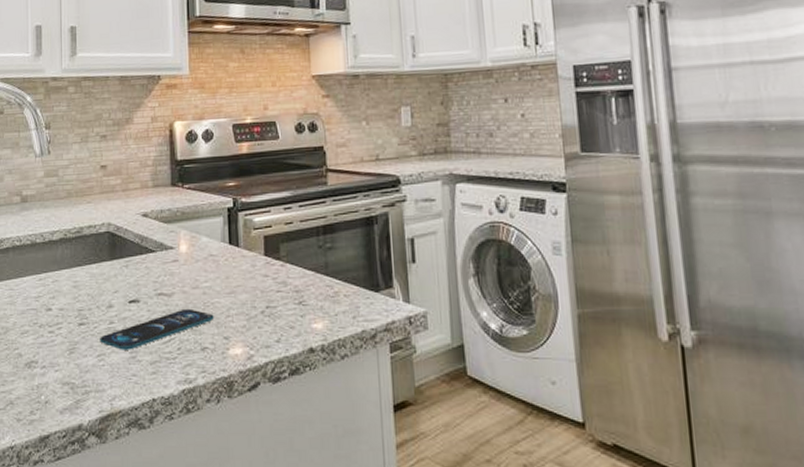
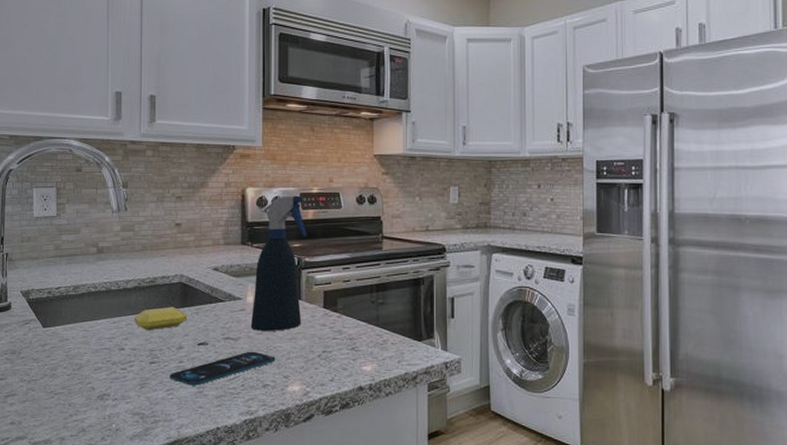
soap bar: none [60,259,117,288] -> present [134,306,188,331]
spray bottle: none [184,127,242,285] -> present [250,195,307,331]

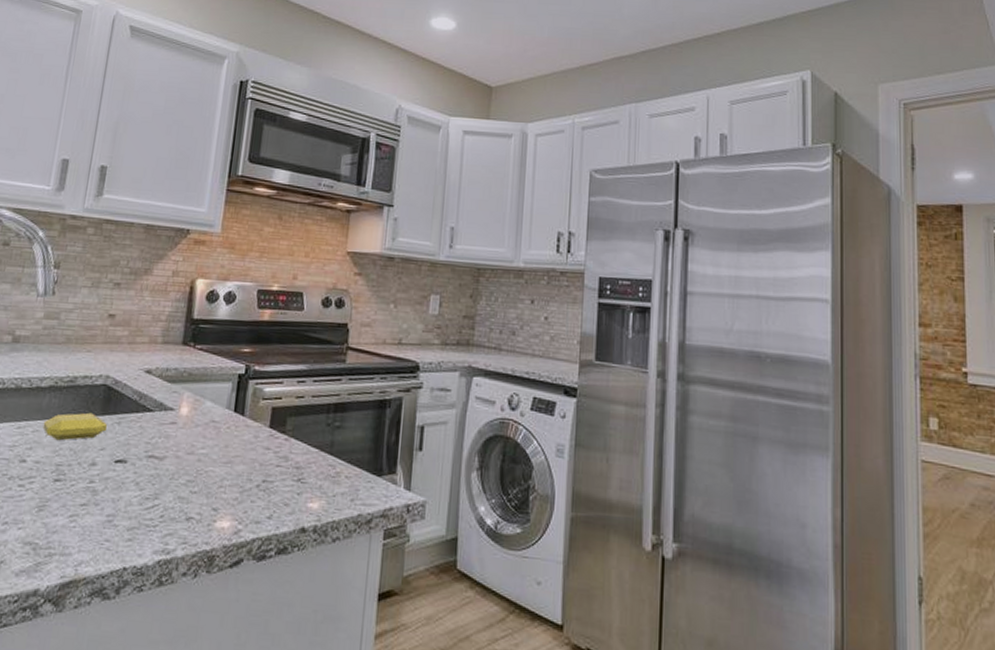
smartphone: present [169,351,276,386] -> none [75,474,206,513]
spray bottle: present [250,195,307,331] -> none [180,291,261,452]

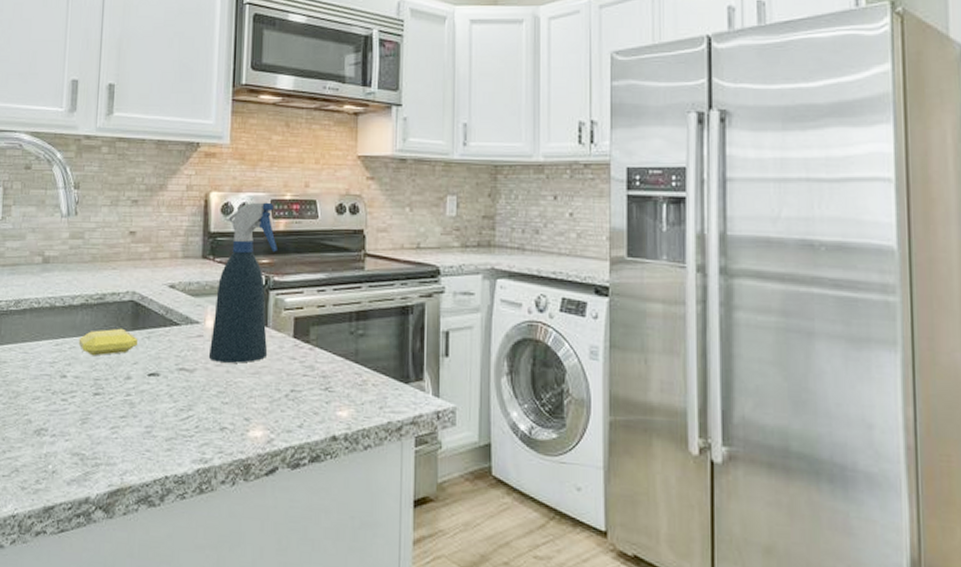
spray bottle: none [180,291,261,452] -> present [208,202,277,363]

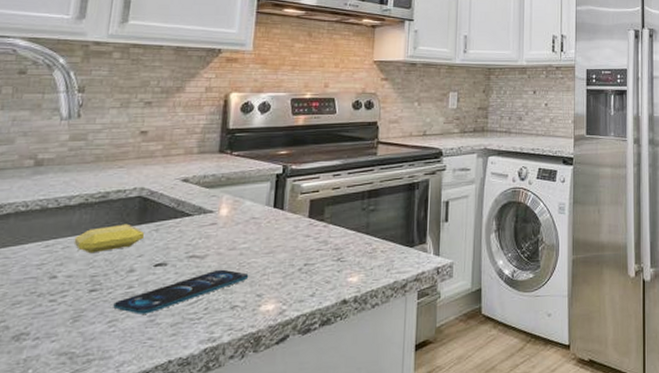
smartphone: none [114,386,236,425] -> present [113,269,249,314]
spray bottle: present [208,202,277,363] -> none [221,101,296,246]

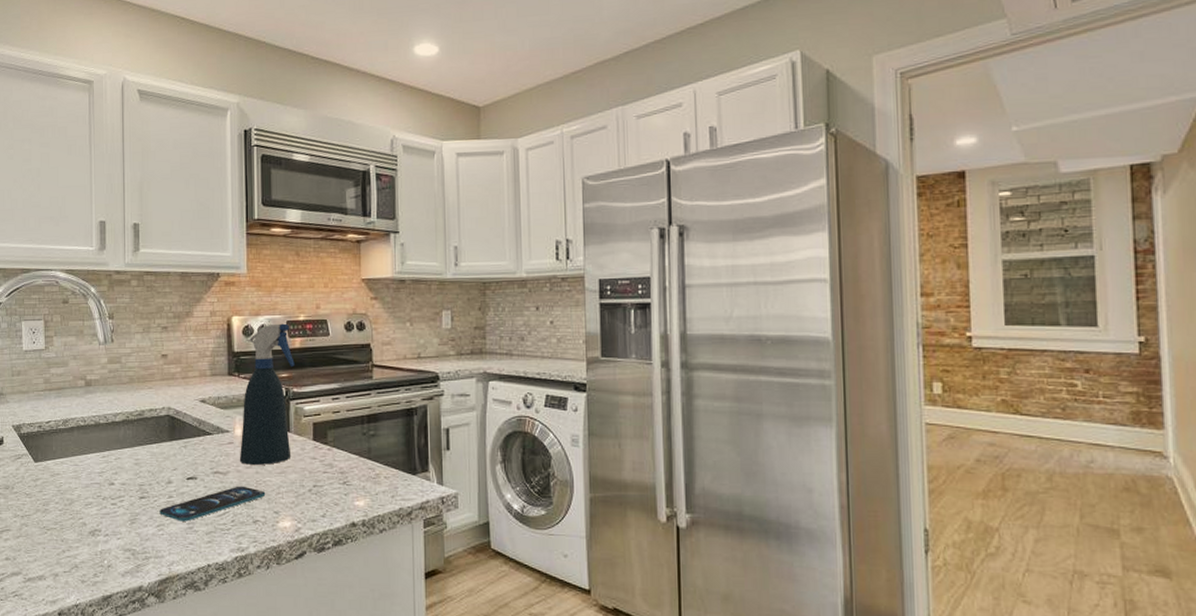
soap bar: present [73,223,145,254] -> none [123,439,176,465]
spray bottle: none [221,101,296,246] -> present [239,323,295,465]

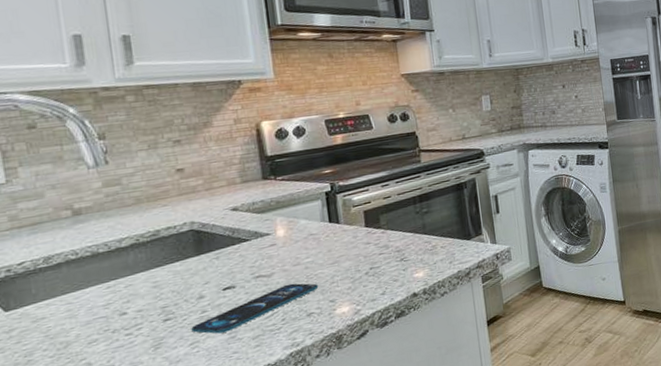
spray bottle: present [239,323,295,465] -> none [279,122,344,263]

